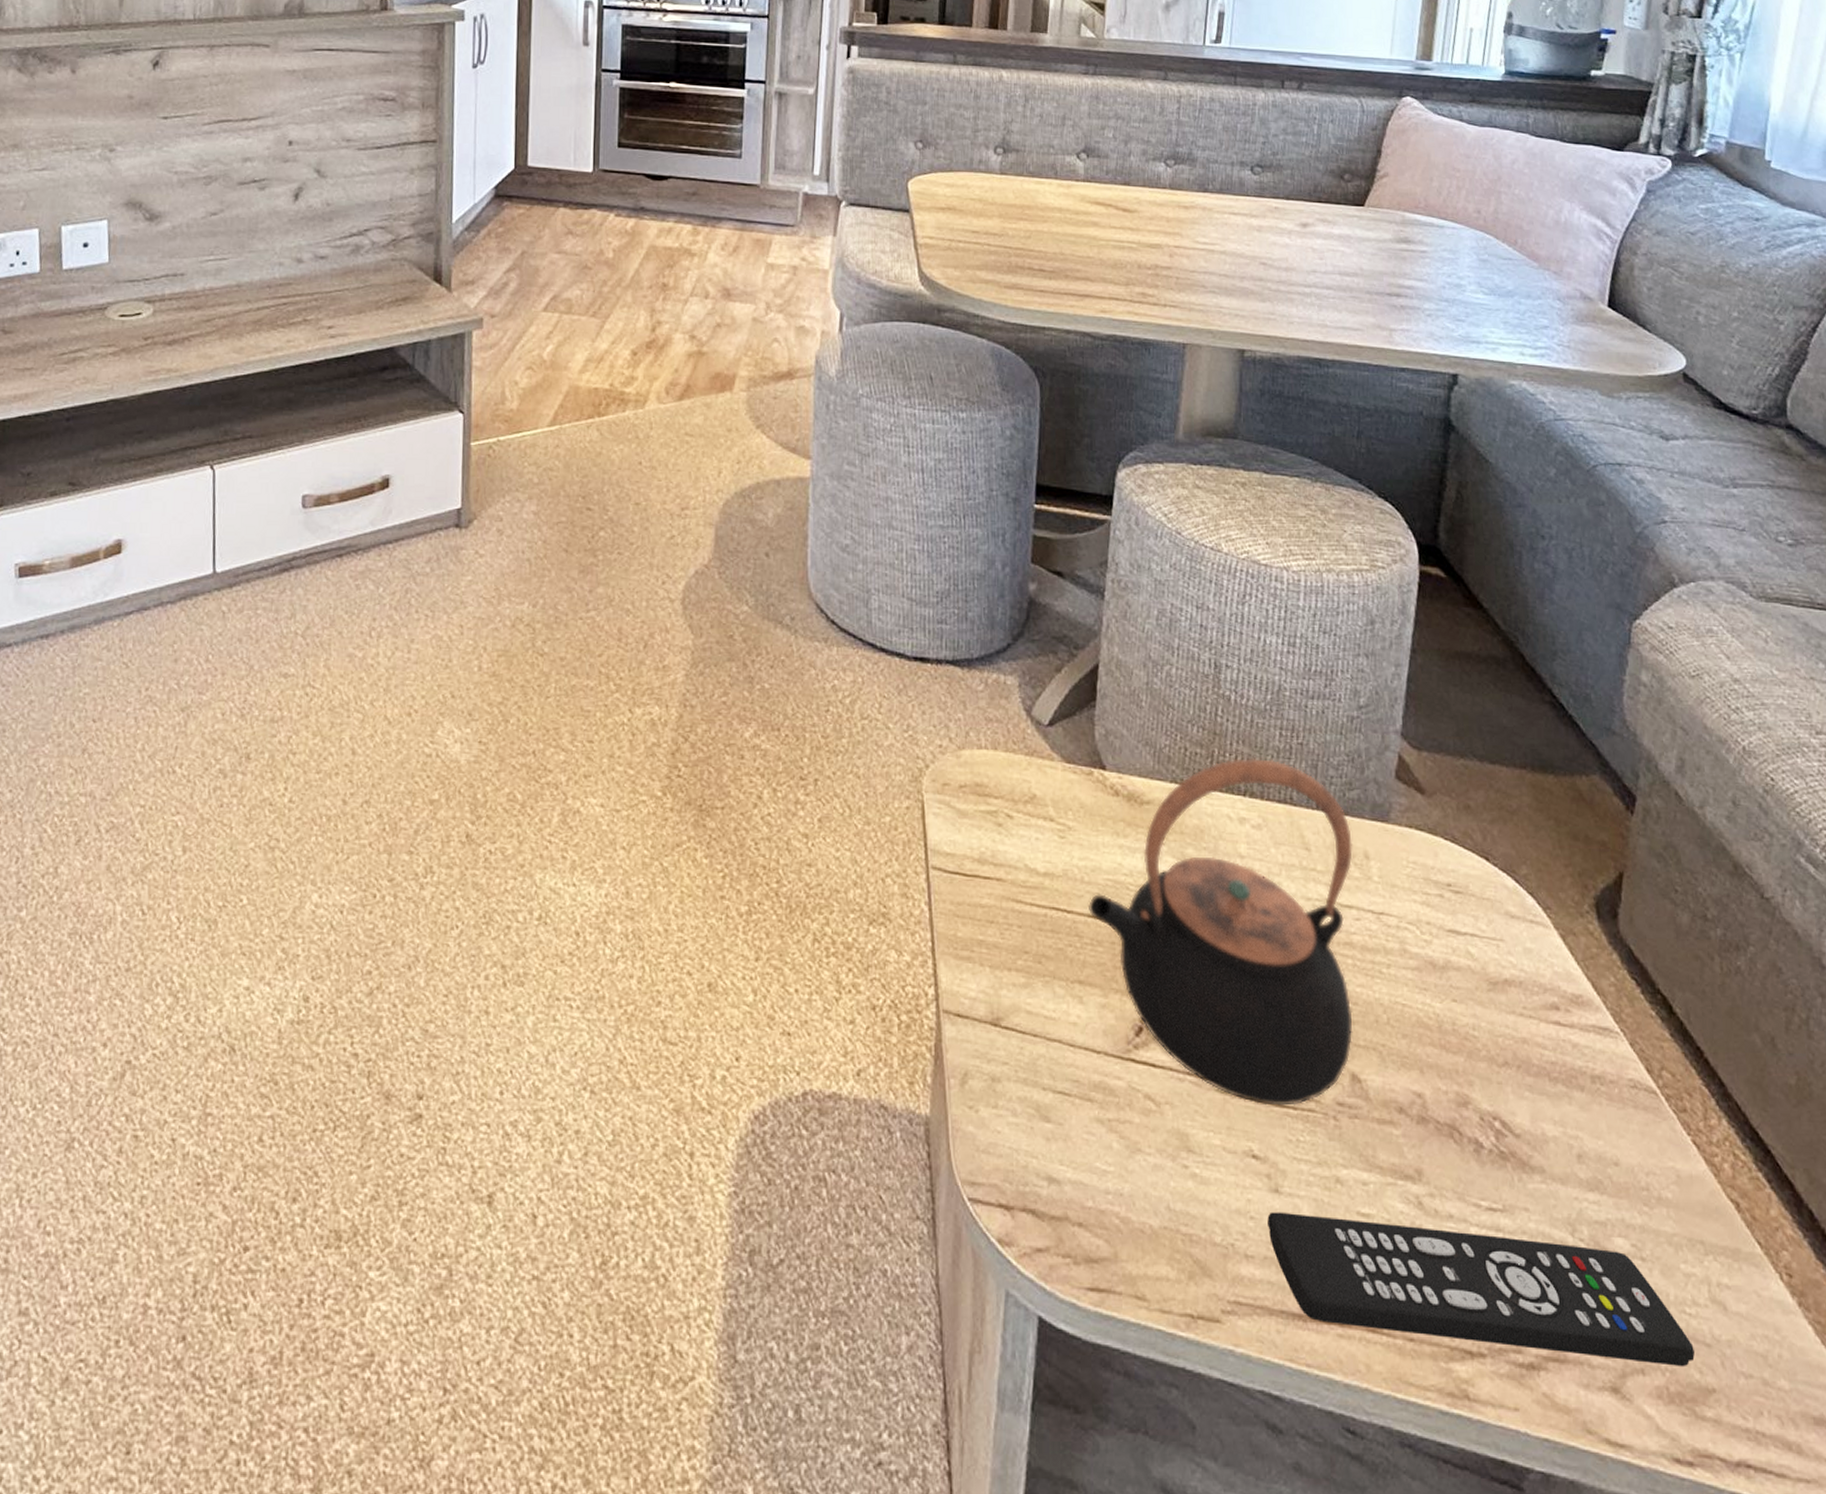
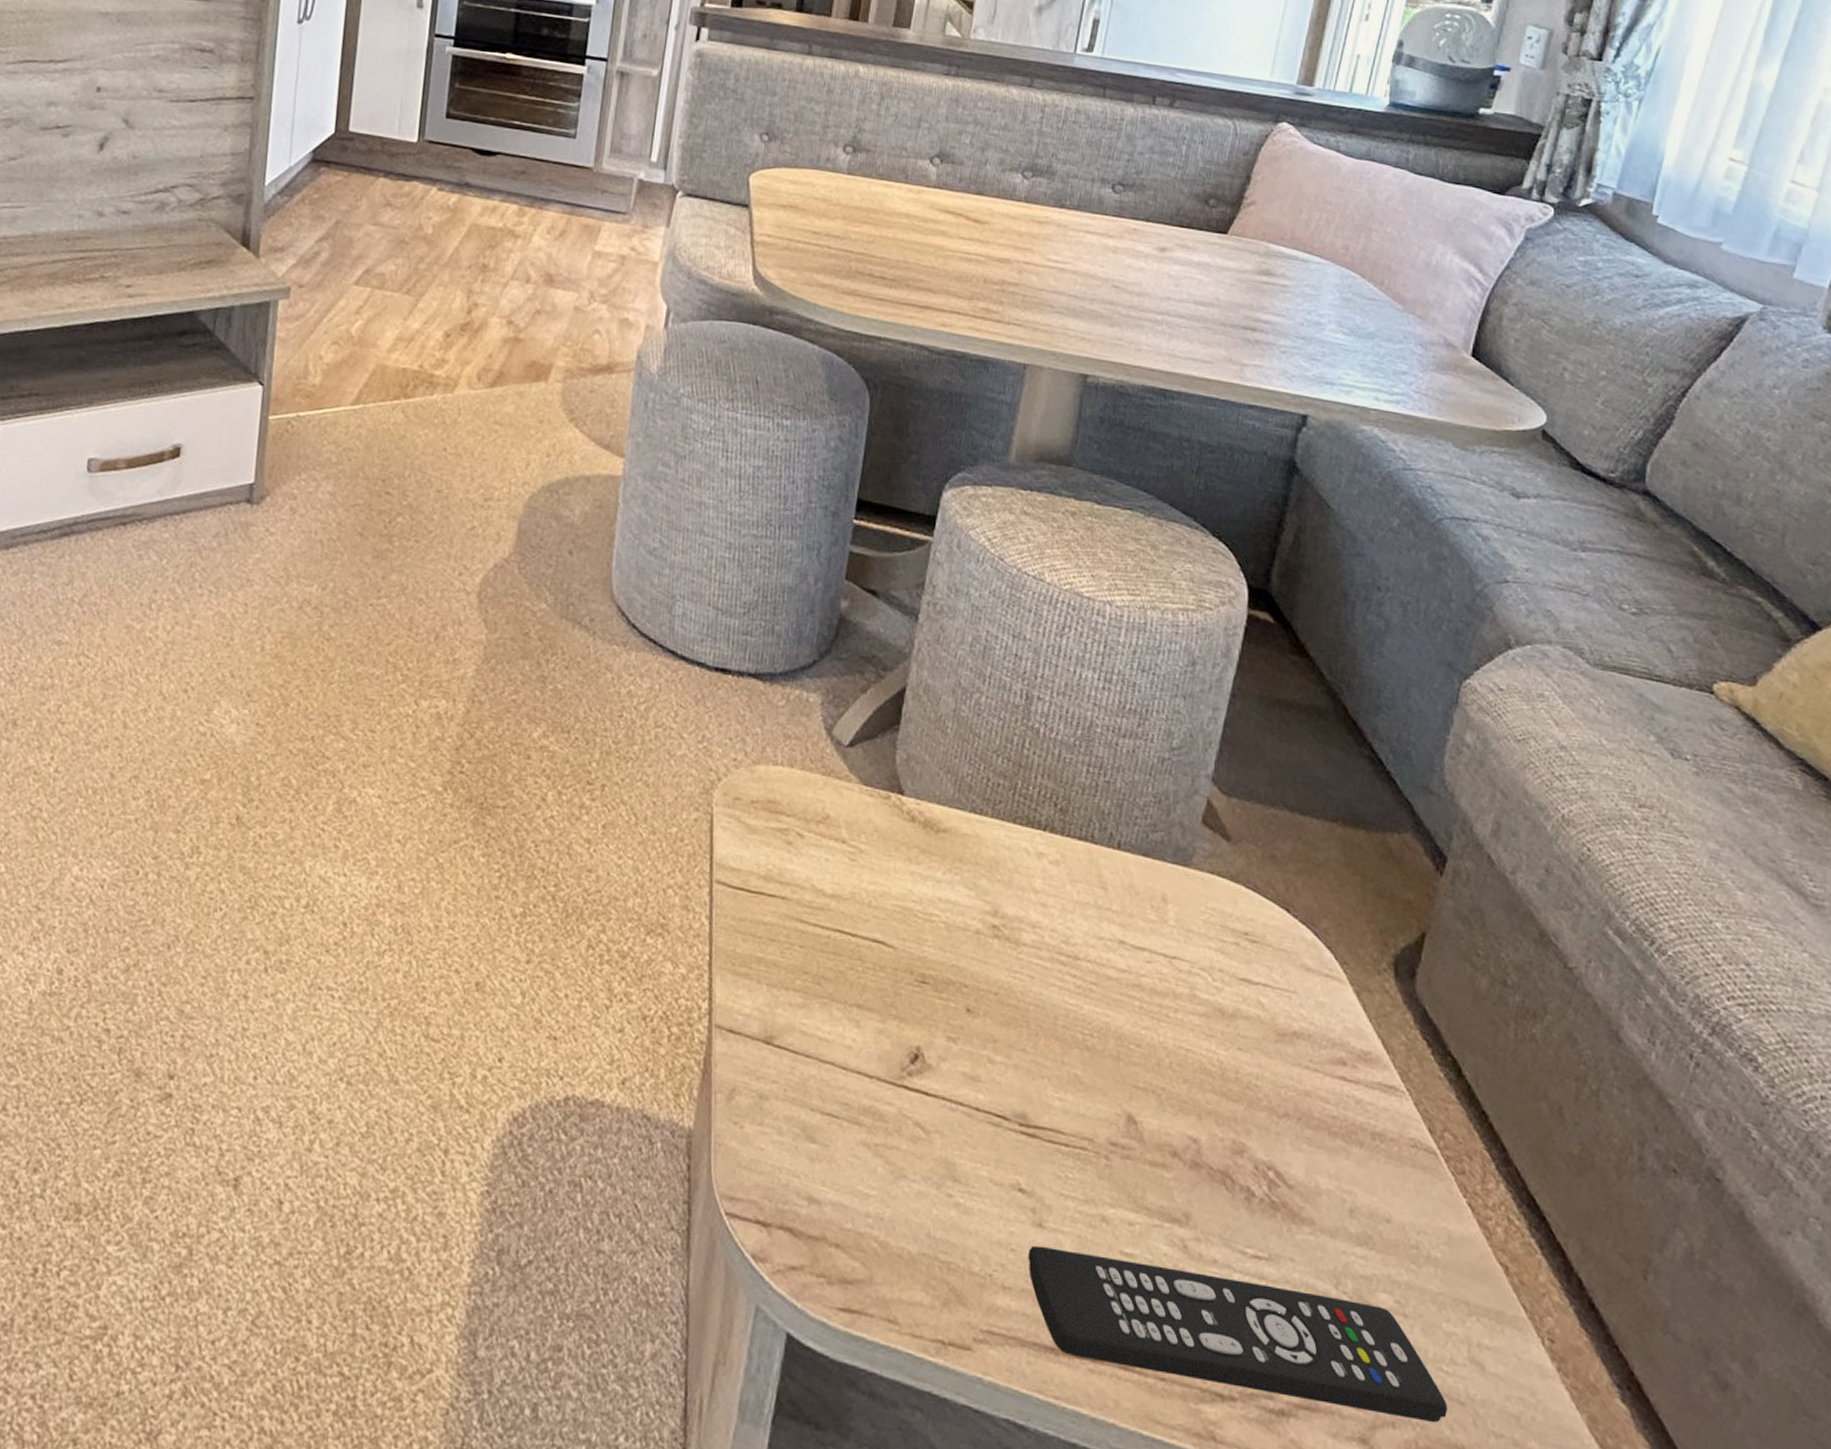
teapot: present [1087,758,1353,1106] -> none [873,792,1151,1142]

